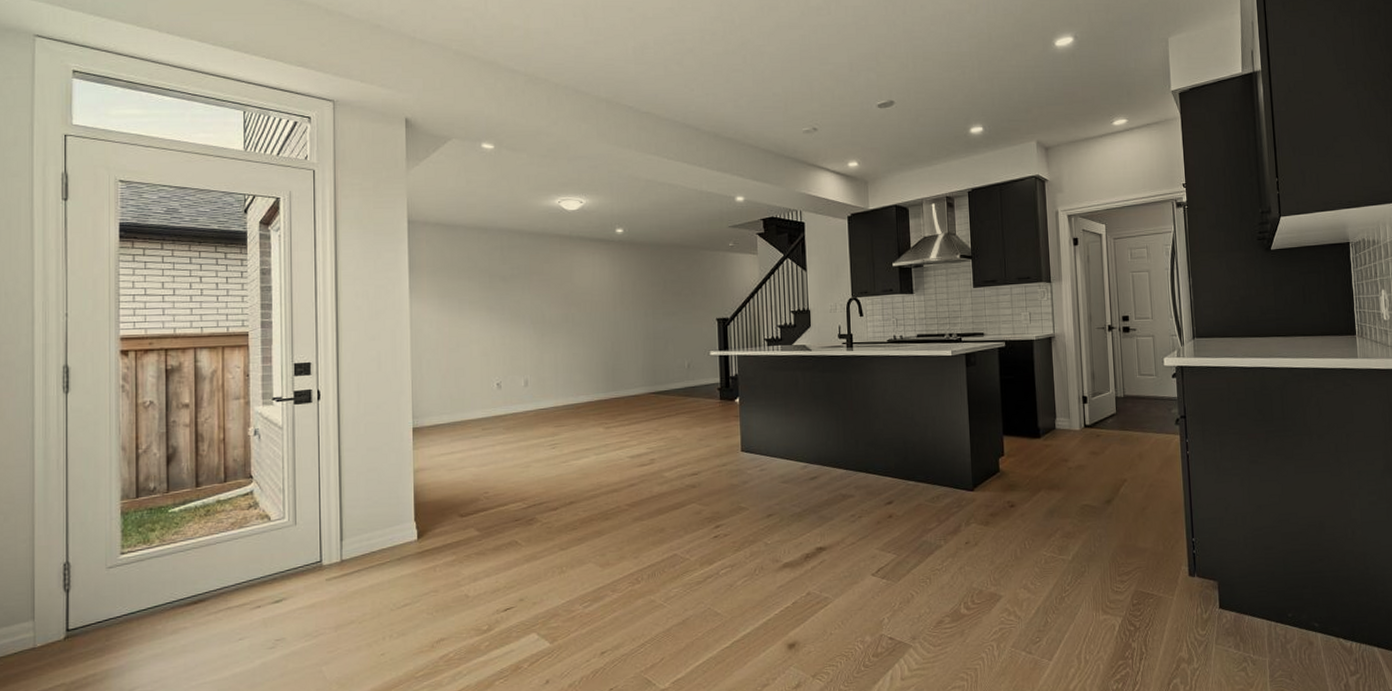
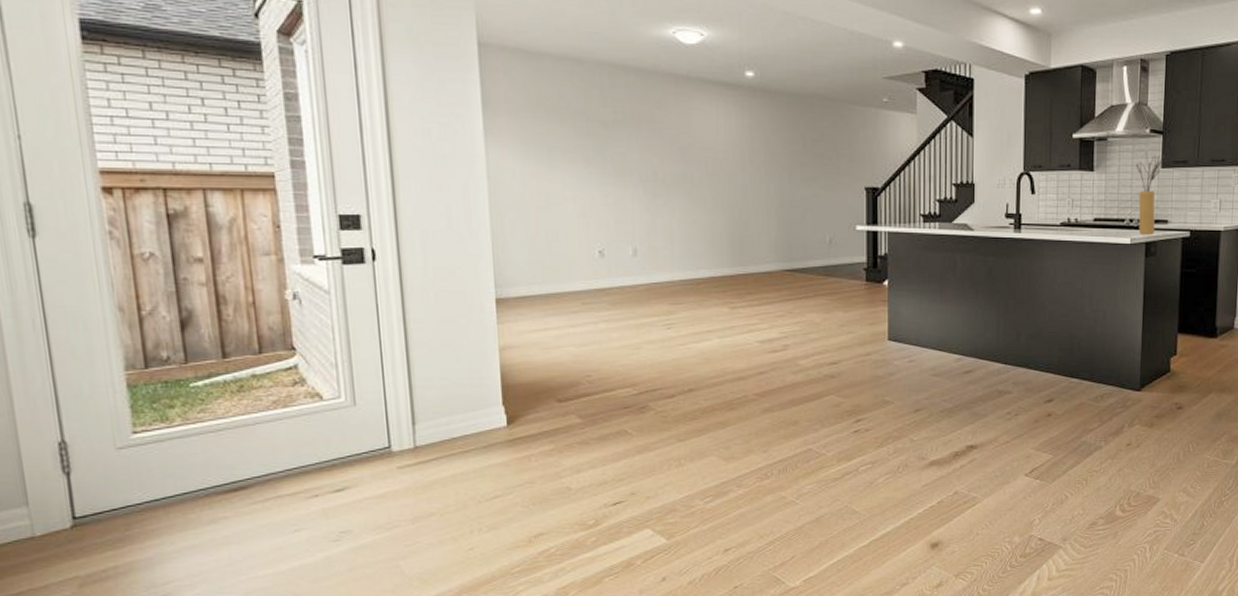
vase: none [950,274,976,348] -> present [1136,152,1165,236]

